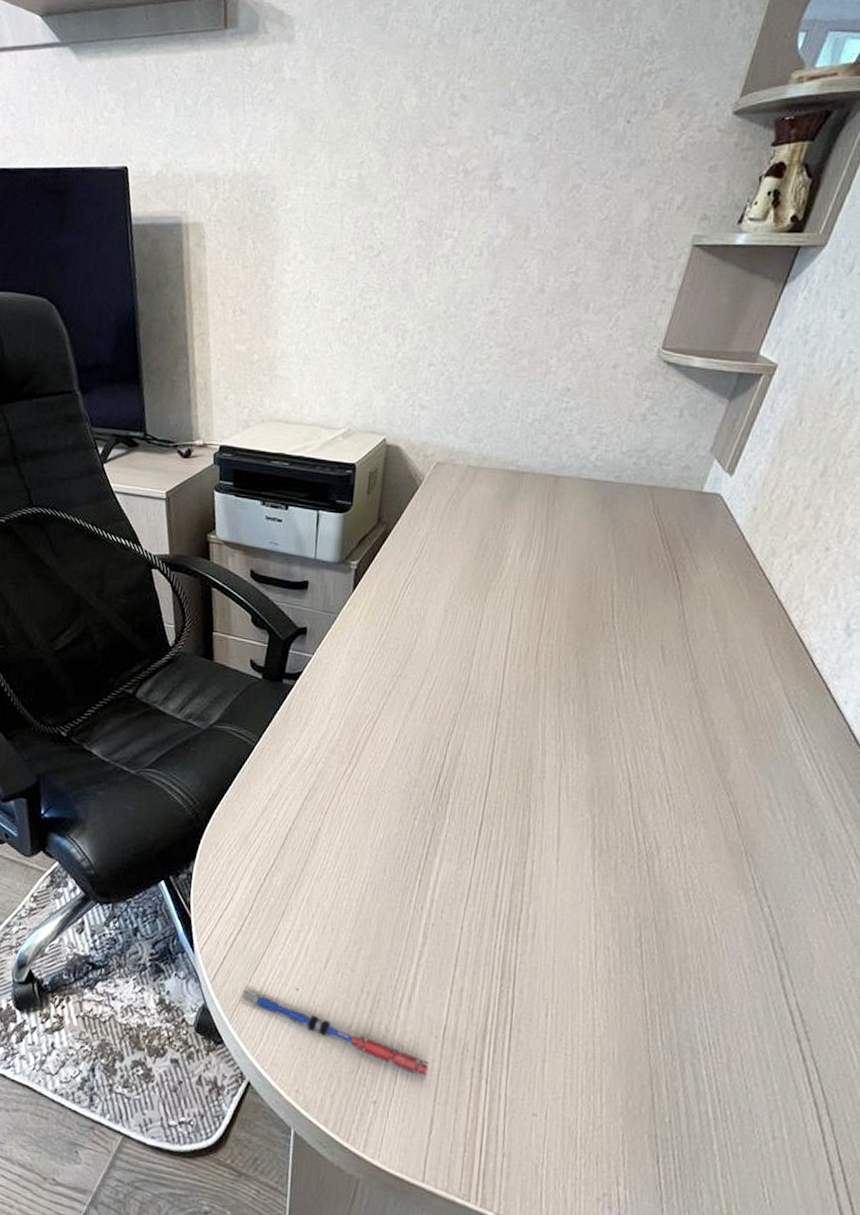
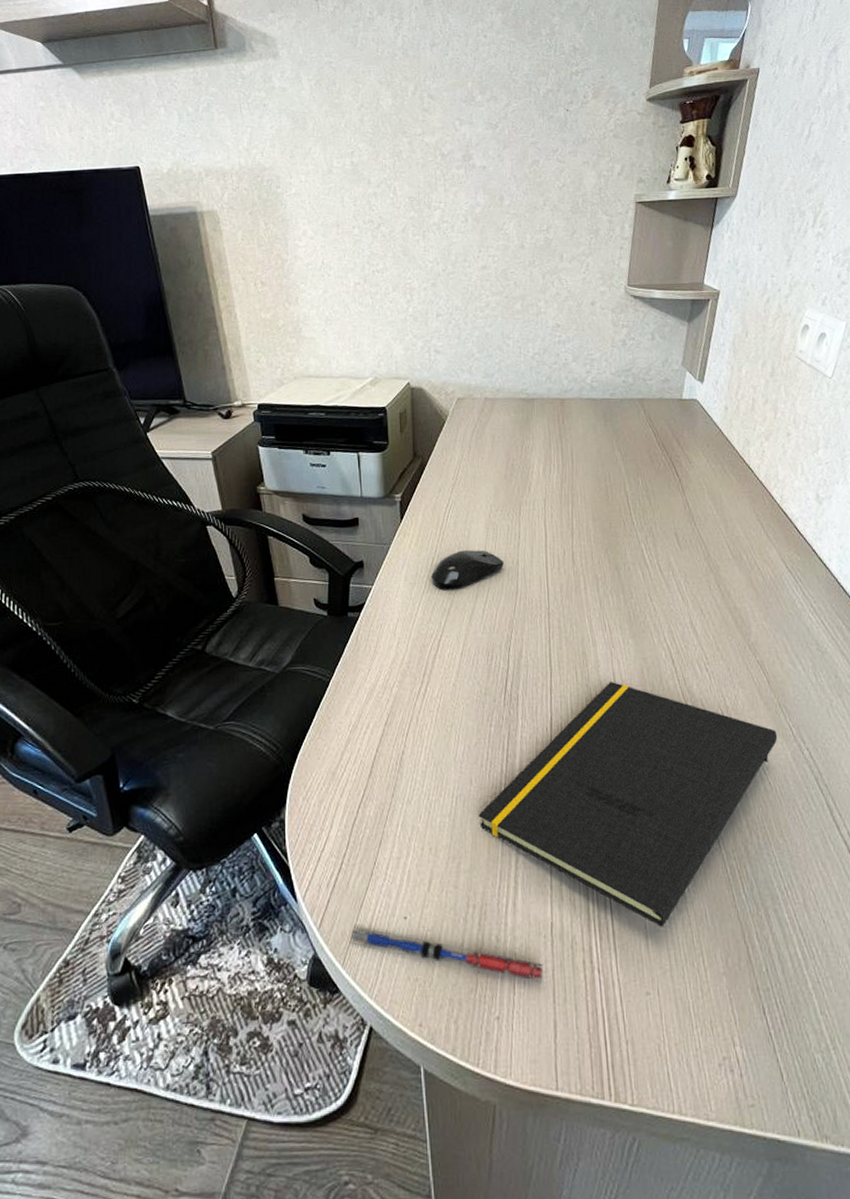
computer mouse: none [376,631,458,673] -> present [431,550,504,590]
notepad: none [386,796,737,1055] -> present [478,682,778,927]

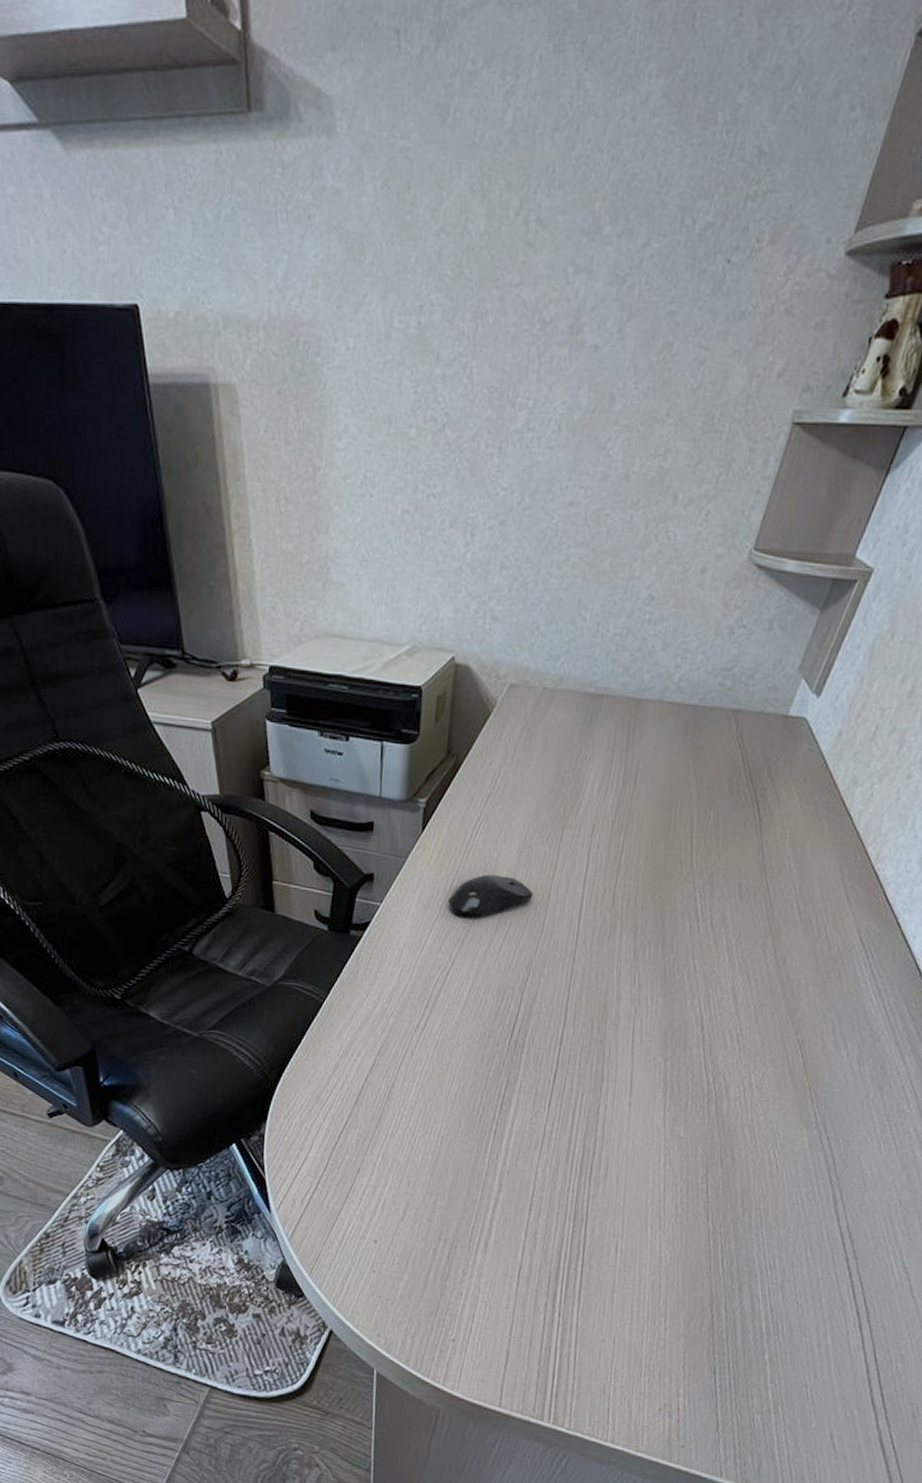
pen: present [350,926,544,984] -> none [319,1242,506,1318]
notepad: present [478,682,778,927] -> none [462,1041,800,1285]

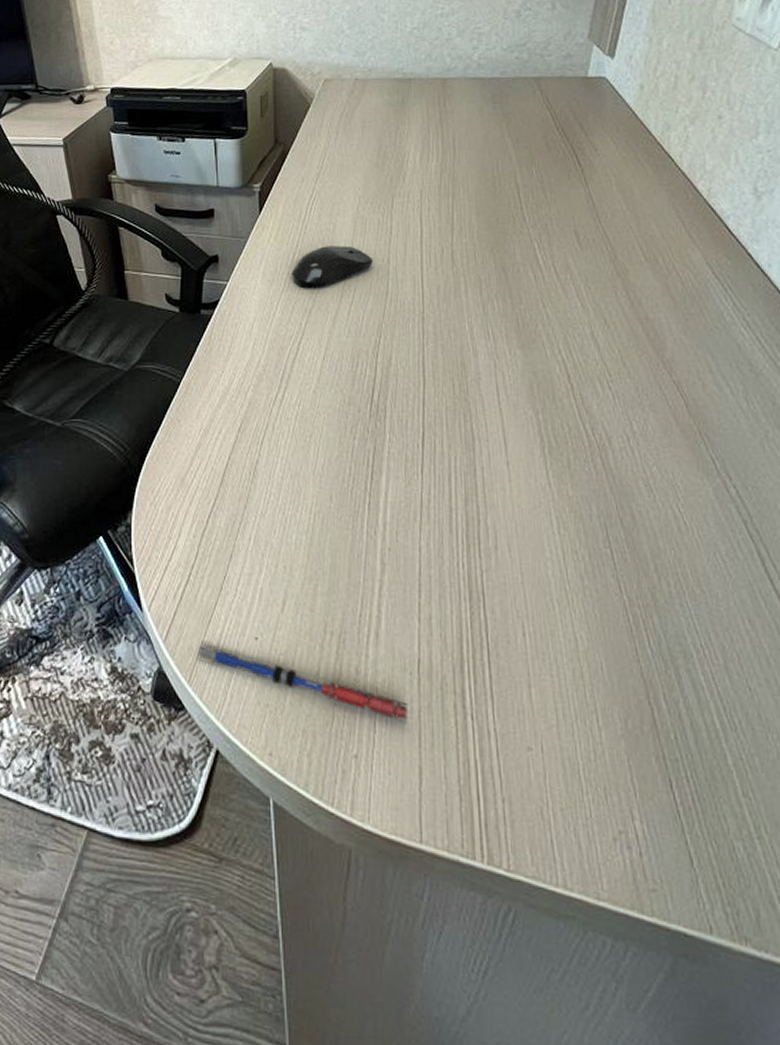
pen: none [319,1242,506,1318] -> present [197,643,409,725]

